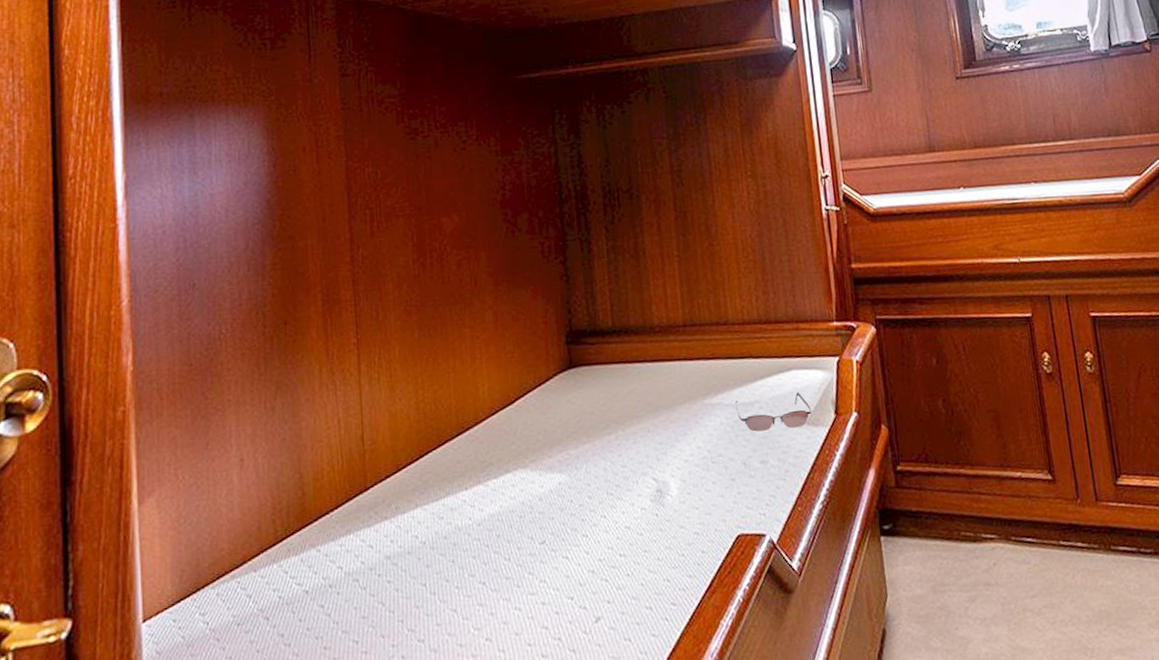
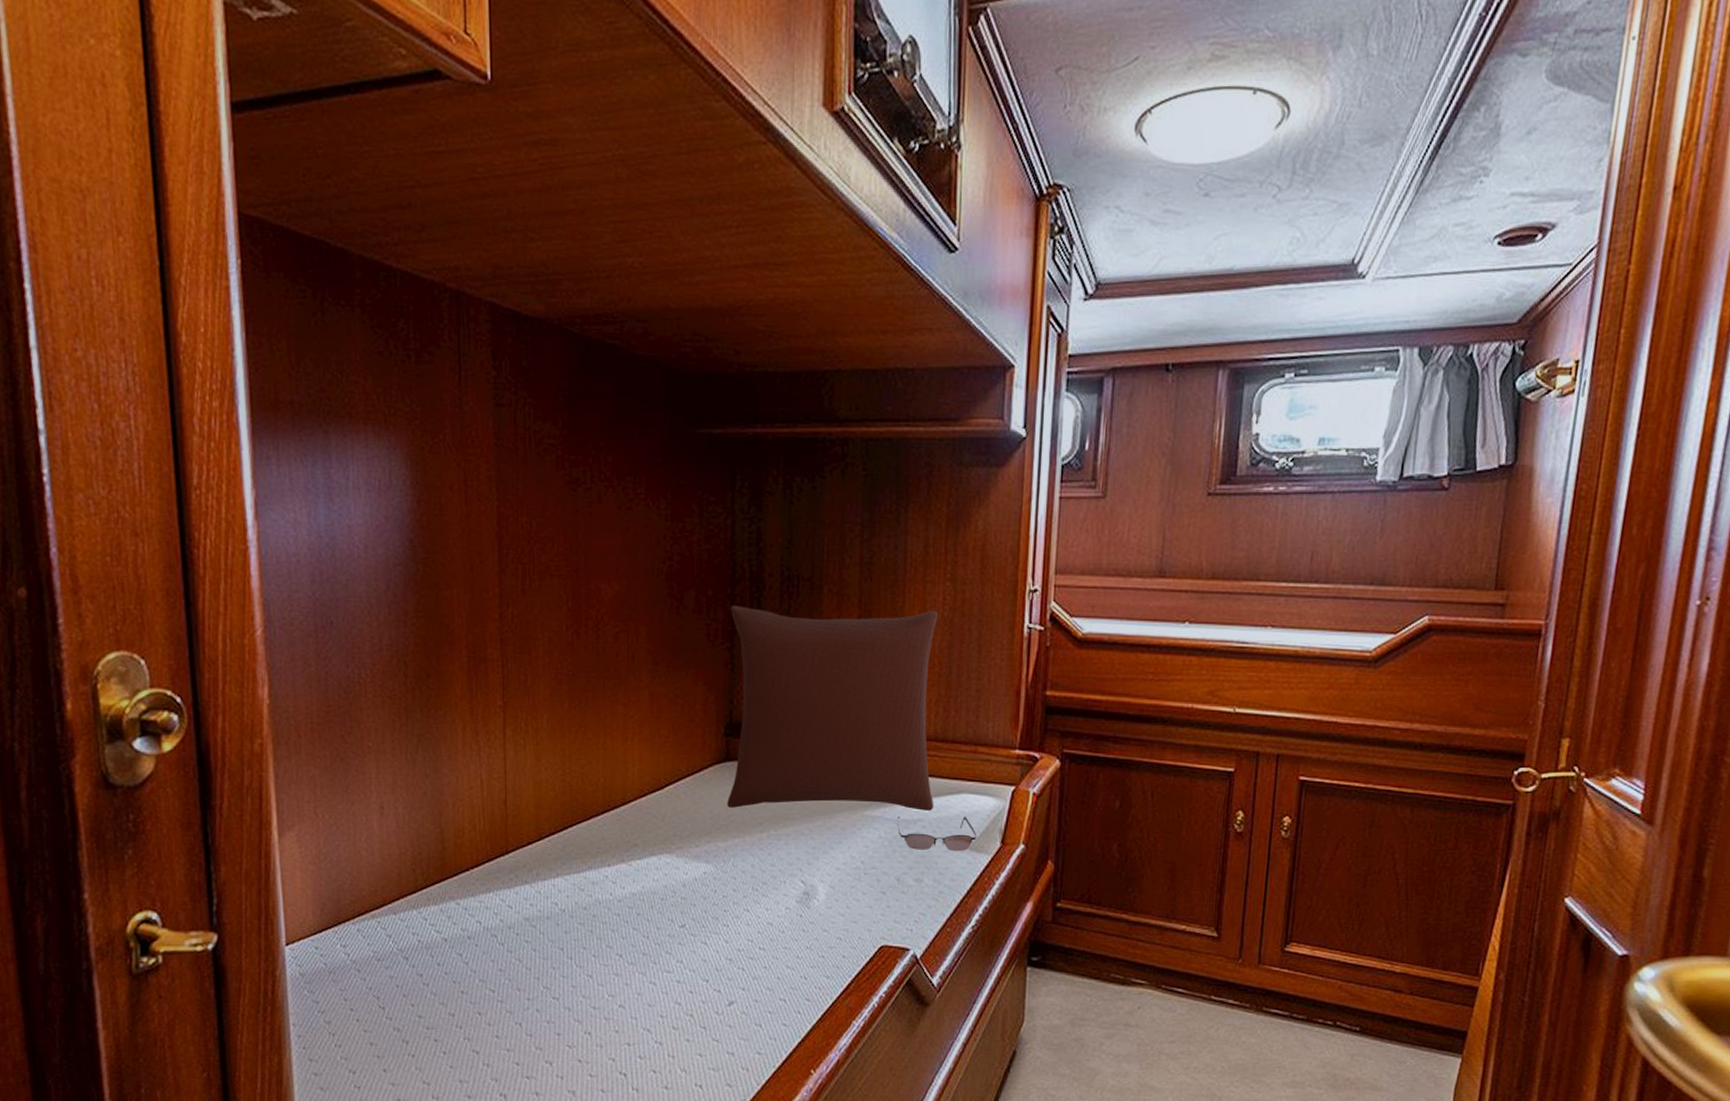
pillow: none [561,205,768,414] -> present [727,605,939,811]

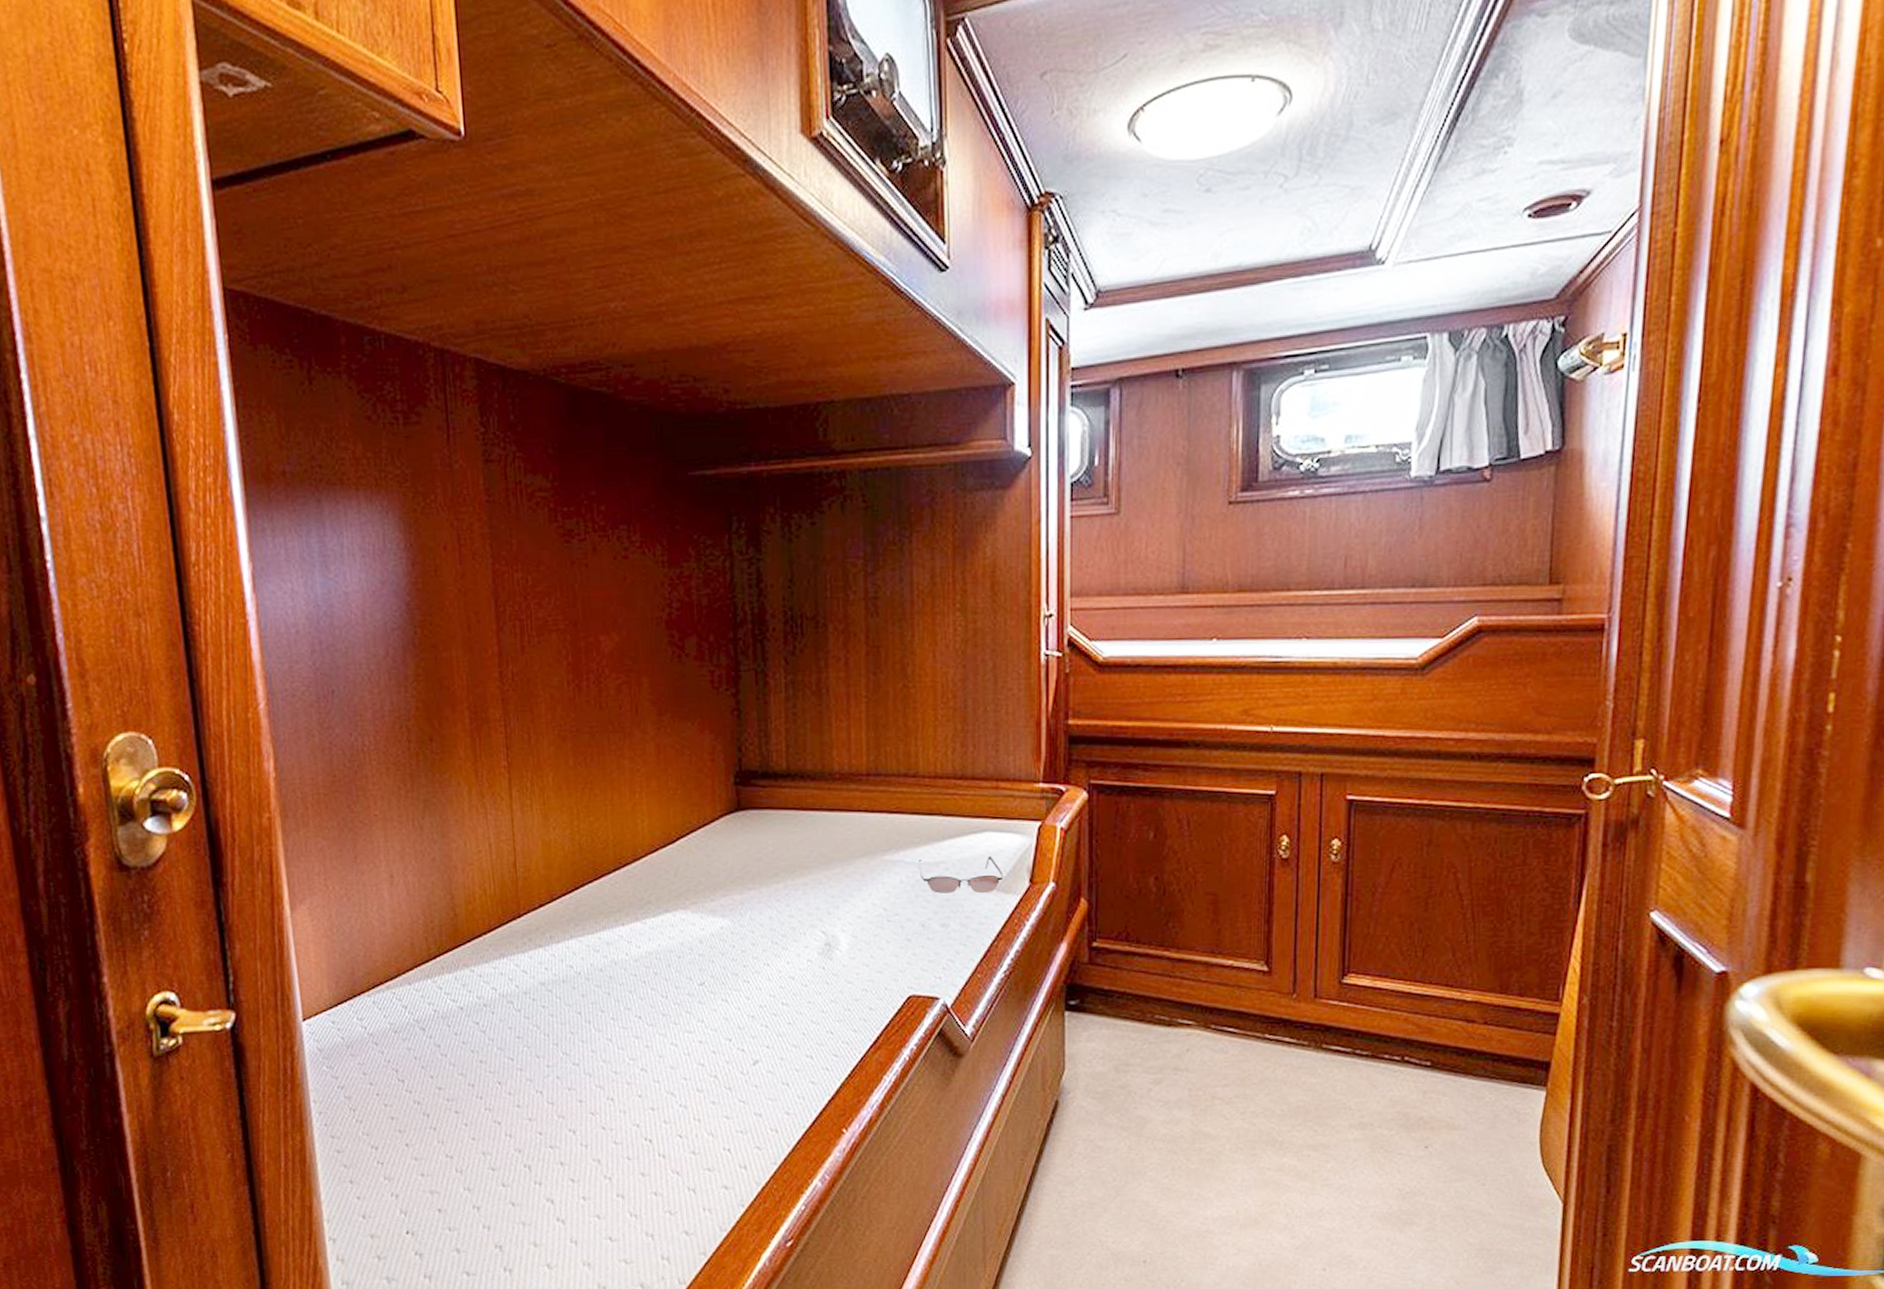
pillow: present [727,605,939,811] -> none [734,643,957,859]

